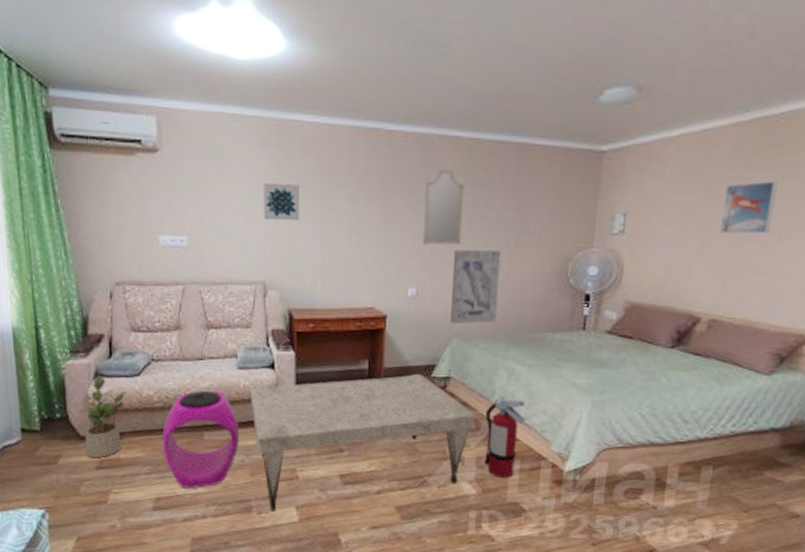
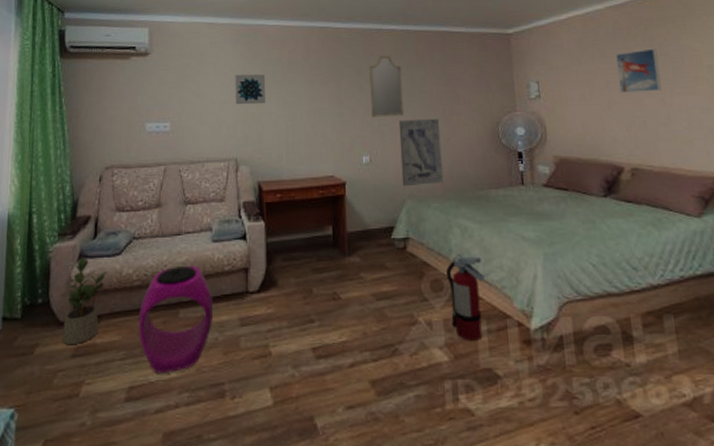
coffee table: present [251,374,477,511] -> none [225,237,439,395]

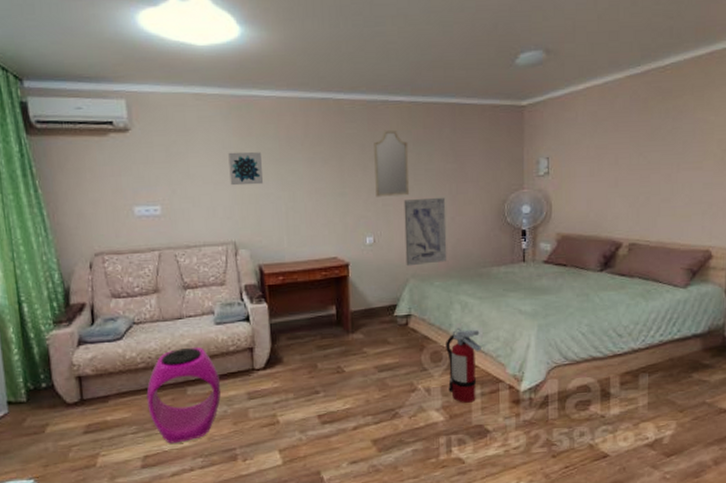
potted plant: present [61,257,107,344] -> none [71,343,110,423]
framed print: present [616,48,662,93] -> none [628,121,671,169]

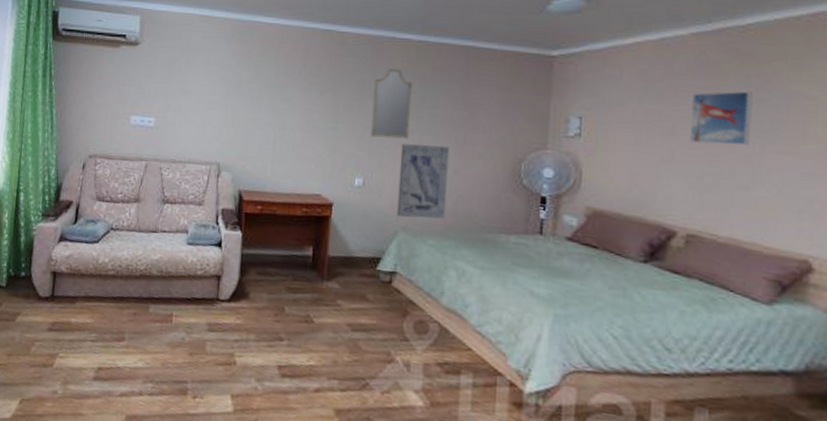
stool: present [146,346,222,444] -> none [109,262,184,362]
wall art: present [228,151,264,186] -> none [223,74,257,109]
fire extinguisher: present [446,327,482,403] -> none [432,298,478,393]
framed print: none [628,121,671,169] -> present [689,91,753,146]

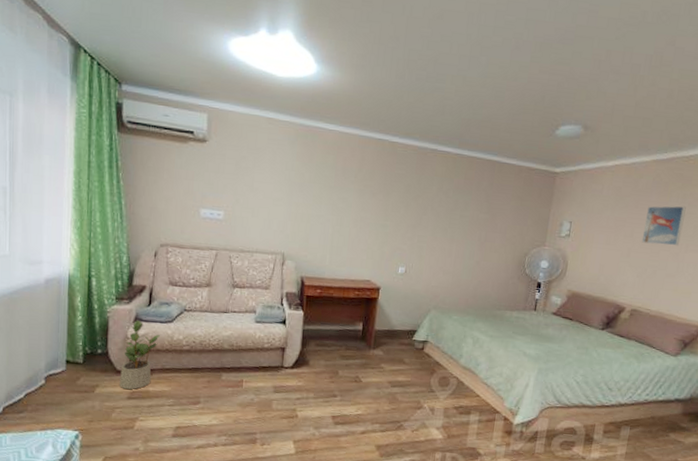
potted plant: none [40,239,85,320] -> present [119,320,160,389]
home mirror: present [371,67,413,140] -> none [413,175,449,236]
wall art: present [396,144,450,219] -> none [430,239,474,300]

